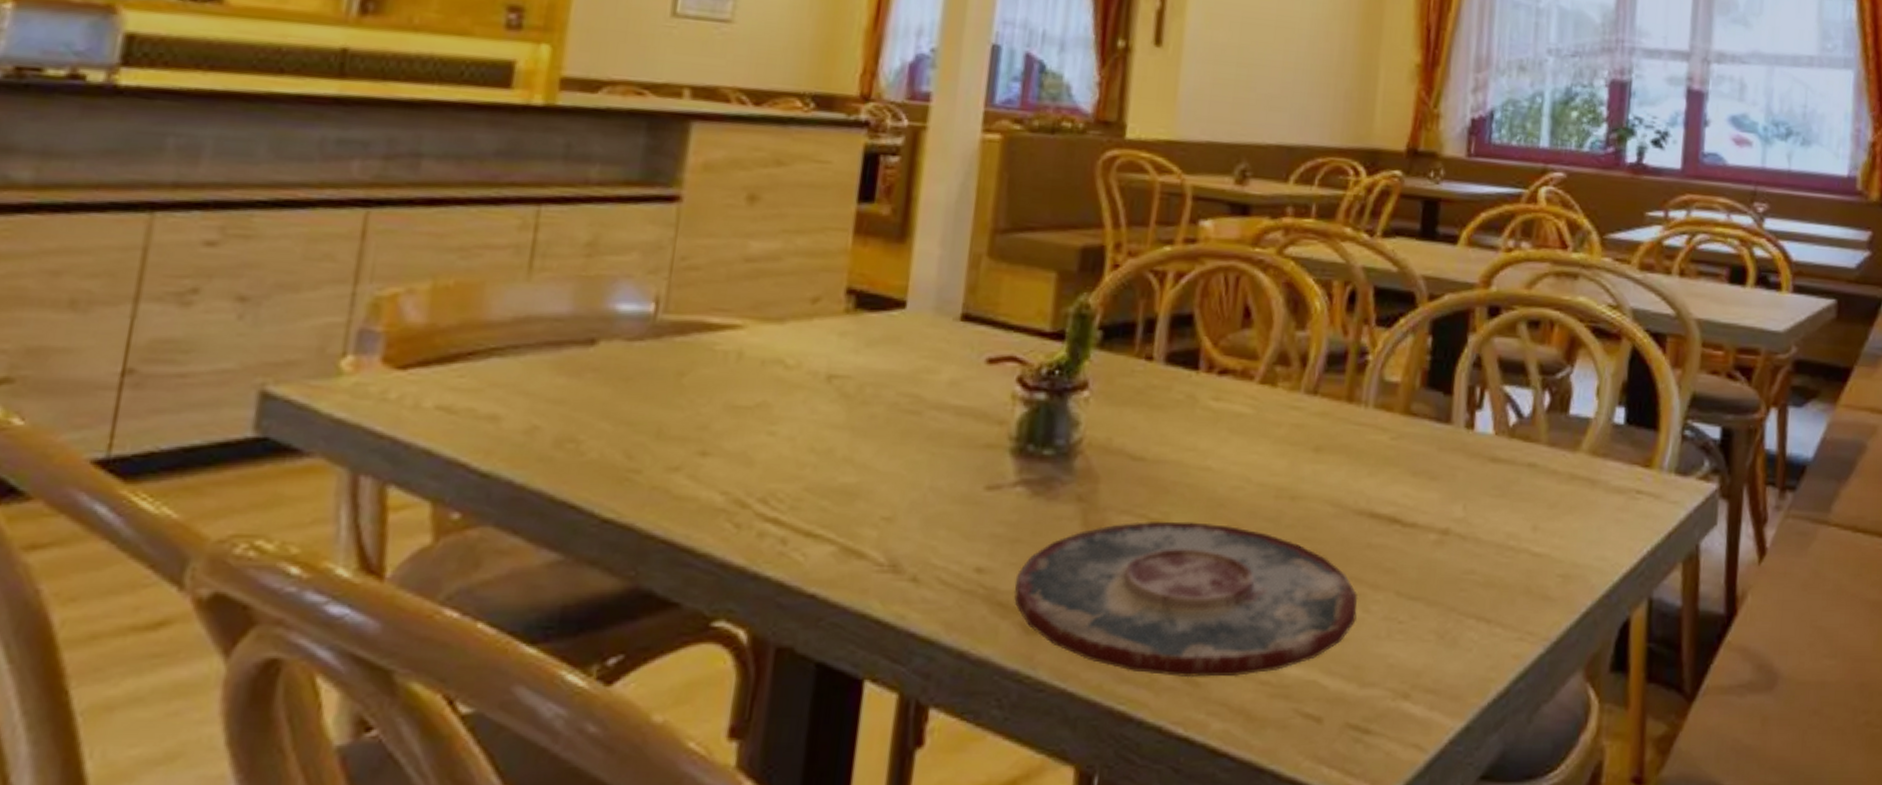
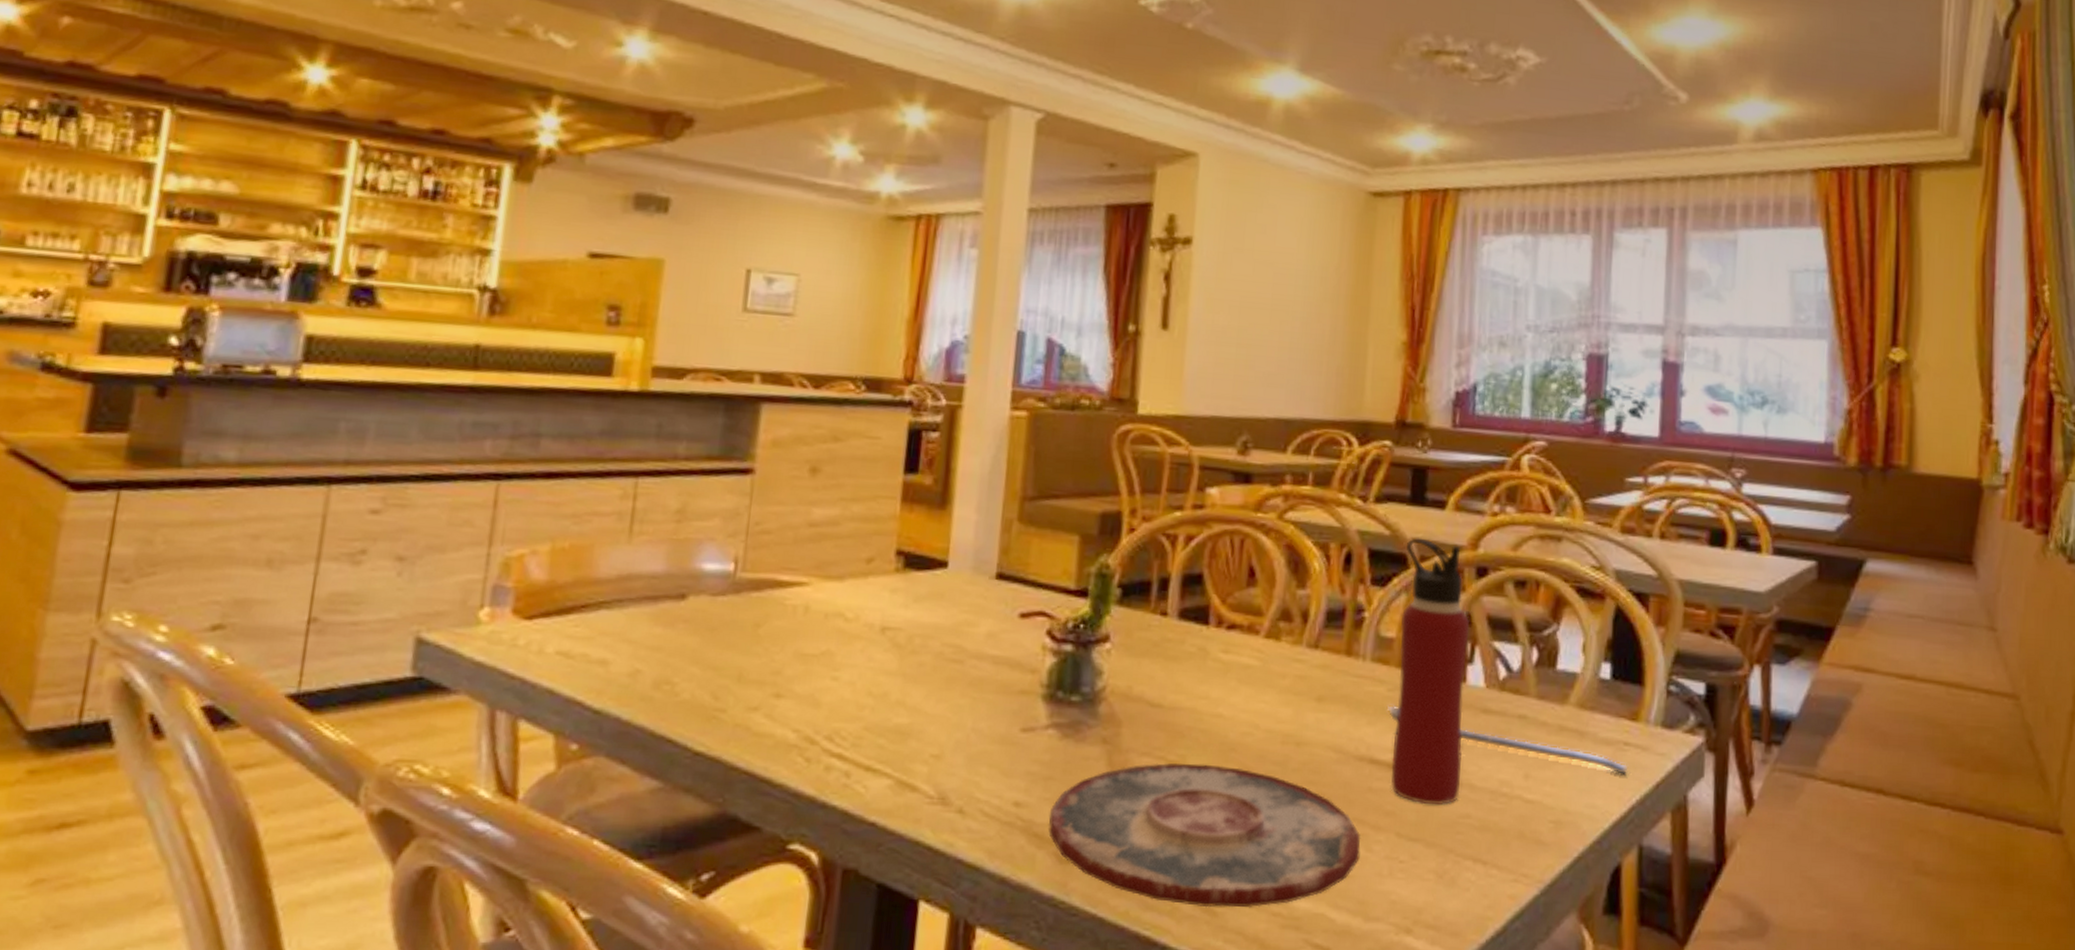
spoon: none [1389,455,1640,526] -> present [1386,705,1629,776]
water bottle: none [1391,275,1480,561] -> present [1390,538,1470,805]

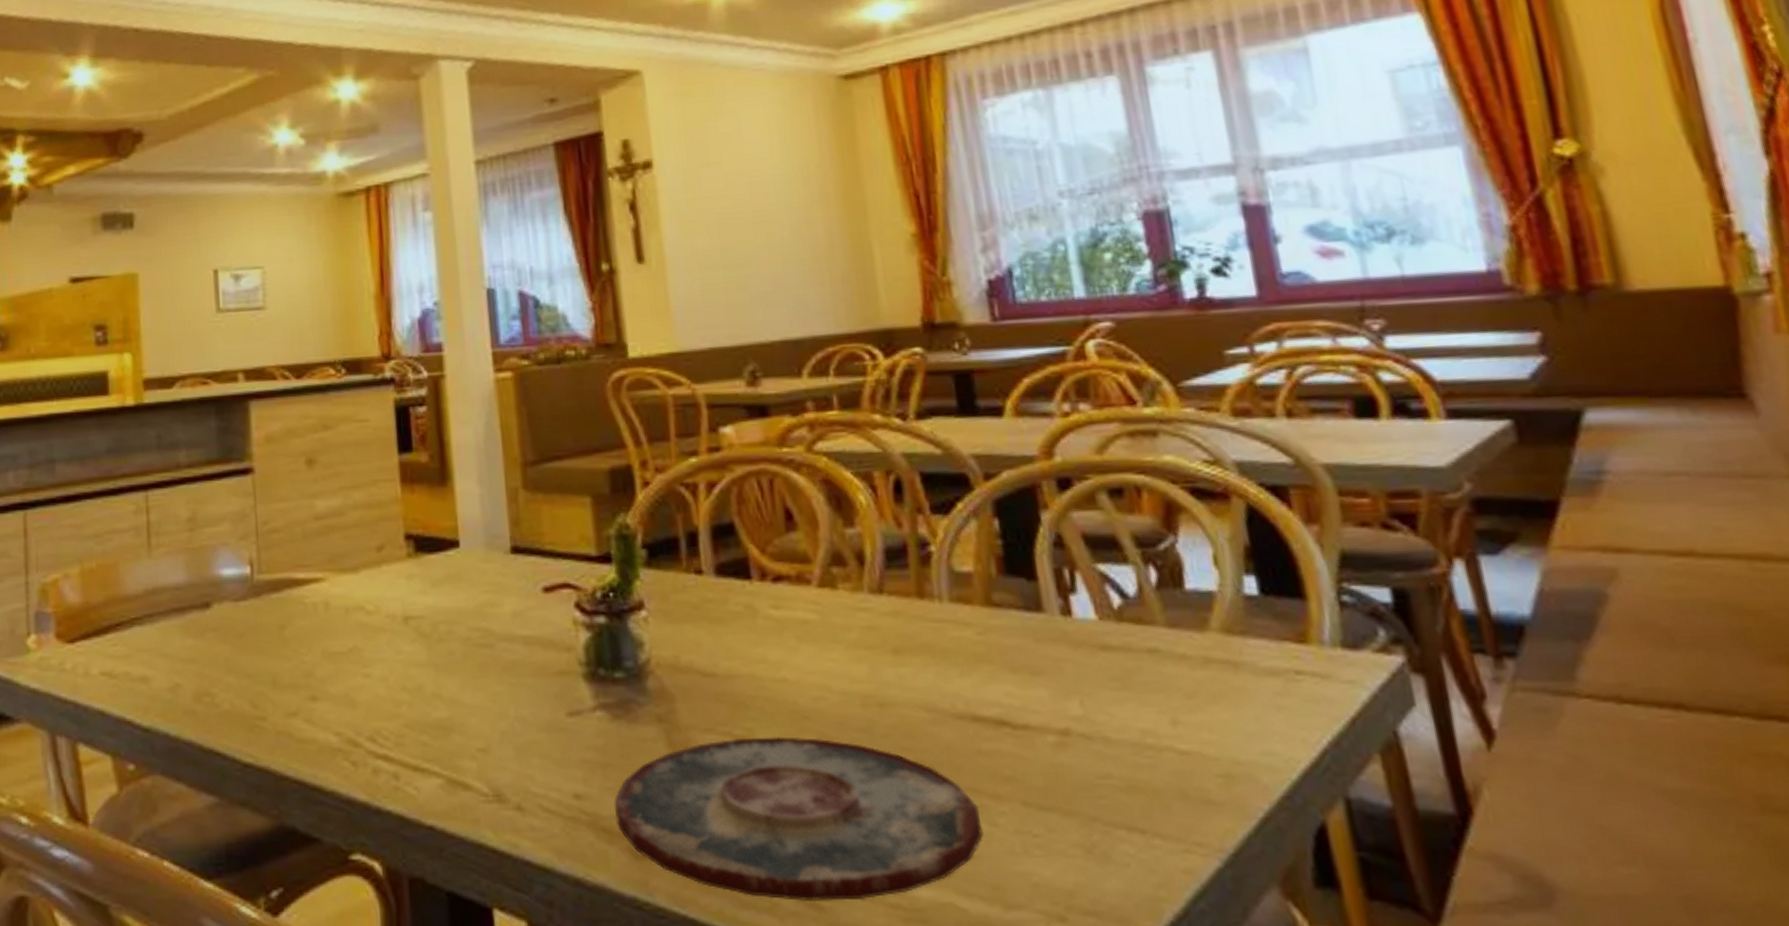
spoon: present [1386,705,1629,776] -> none [980,651,1308,712]
water bottle: present [1390,538,1470,805] -> none [964,453,1093,766]

